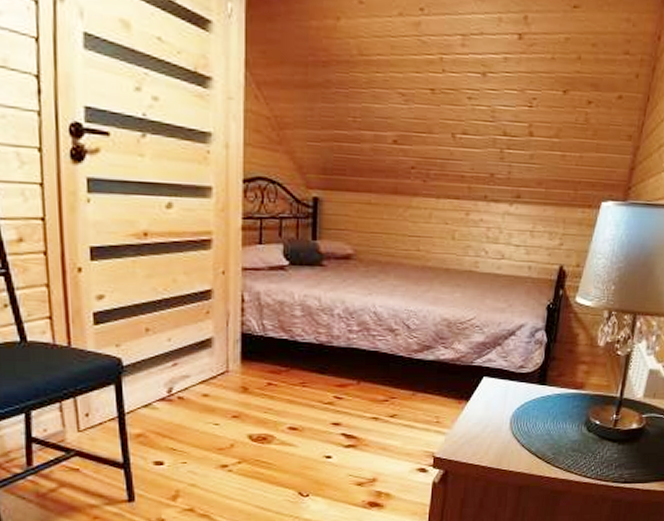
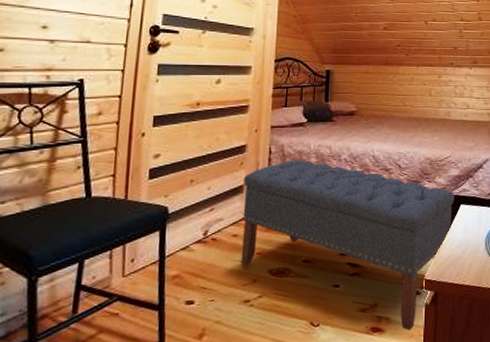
bench: none [211,311,477,509] -> present [240,159,455,331]

